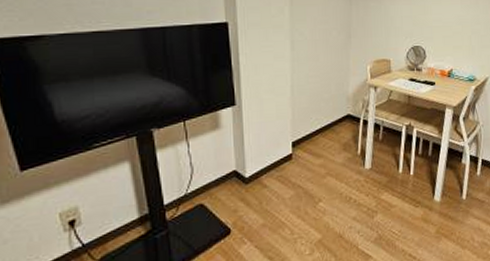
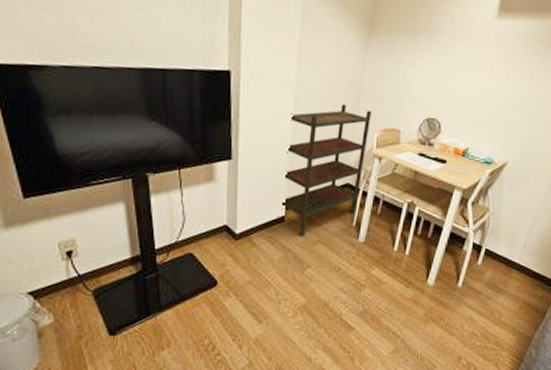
bookshelf: none [285,41,363,171] -> present [277,103,372,236]

